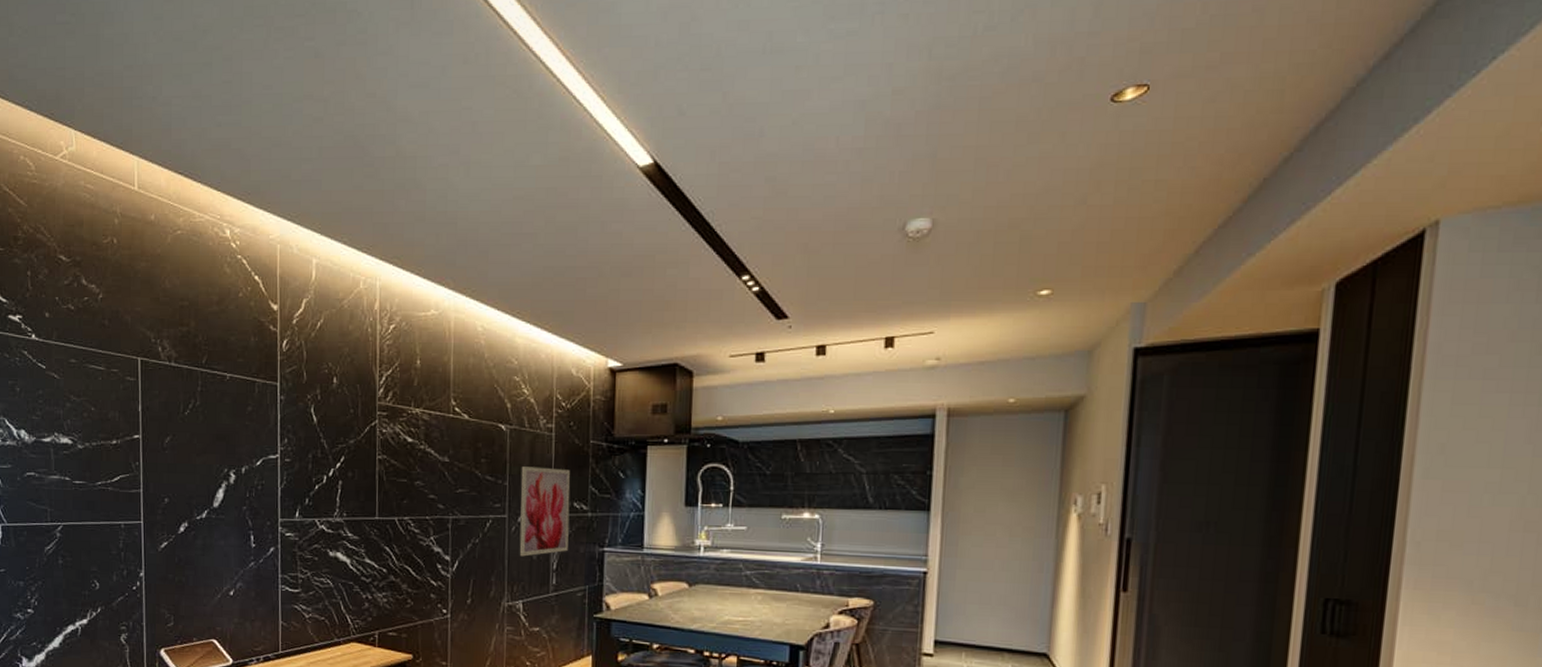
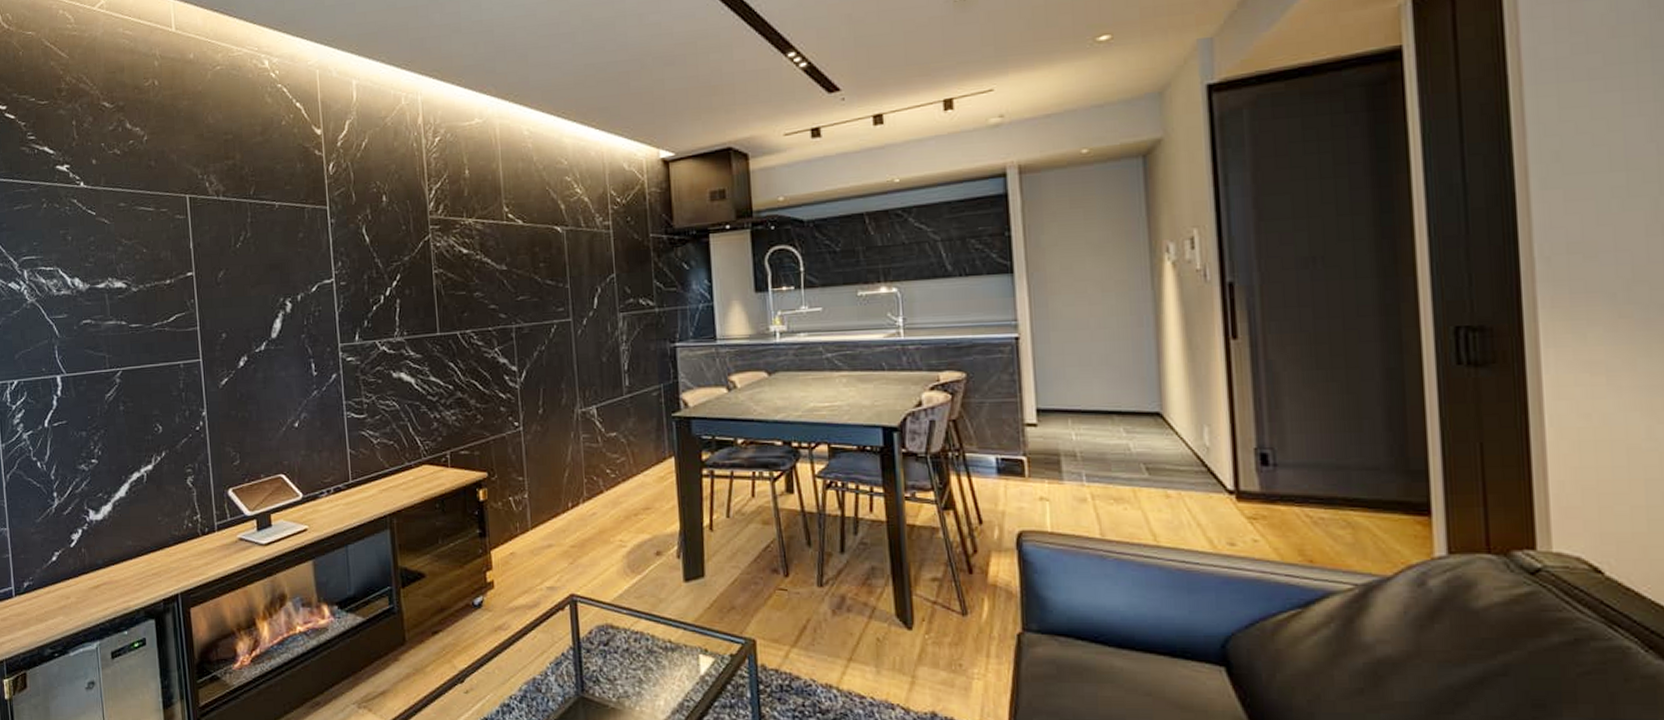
wall art: present [519,467,571,557] -> none [581,265,638,360]

